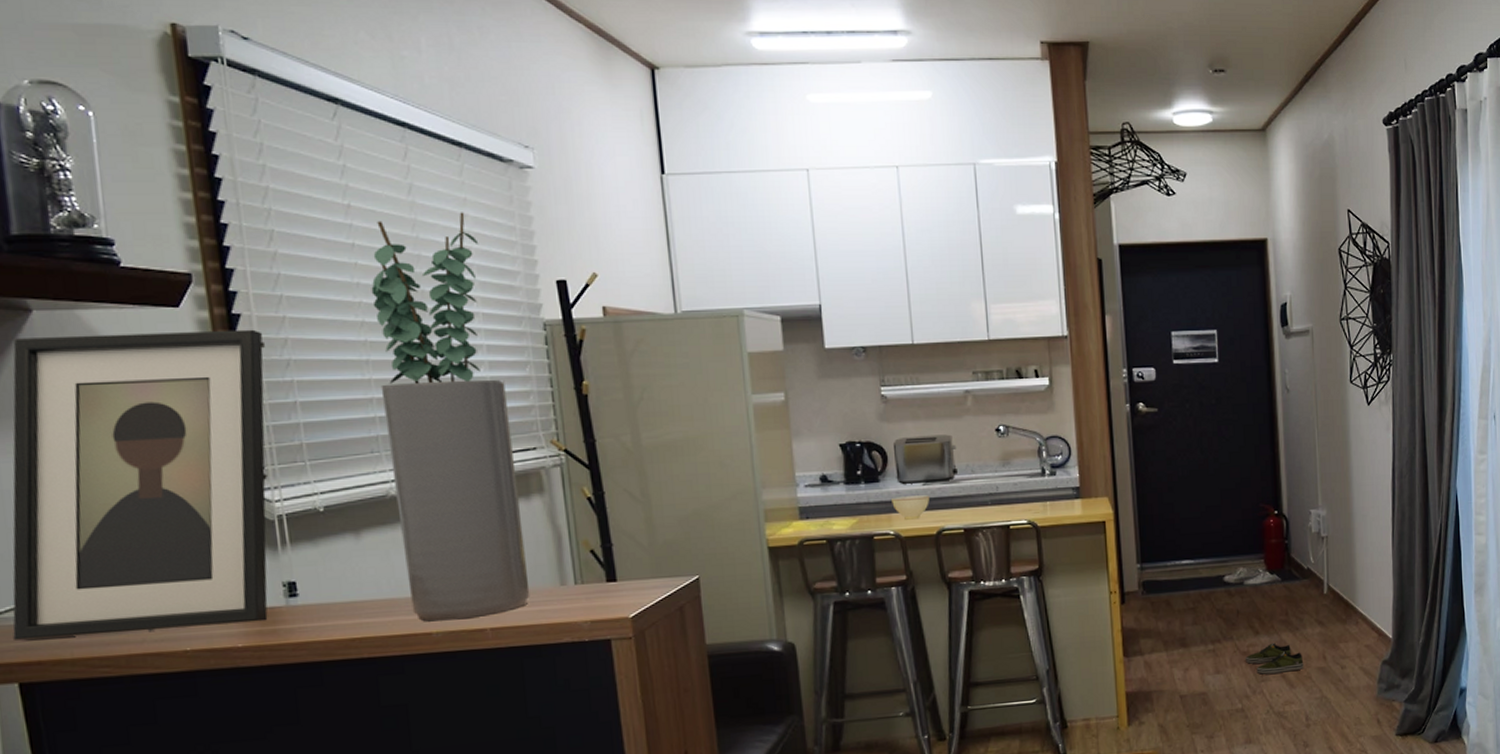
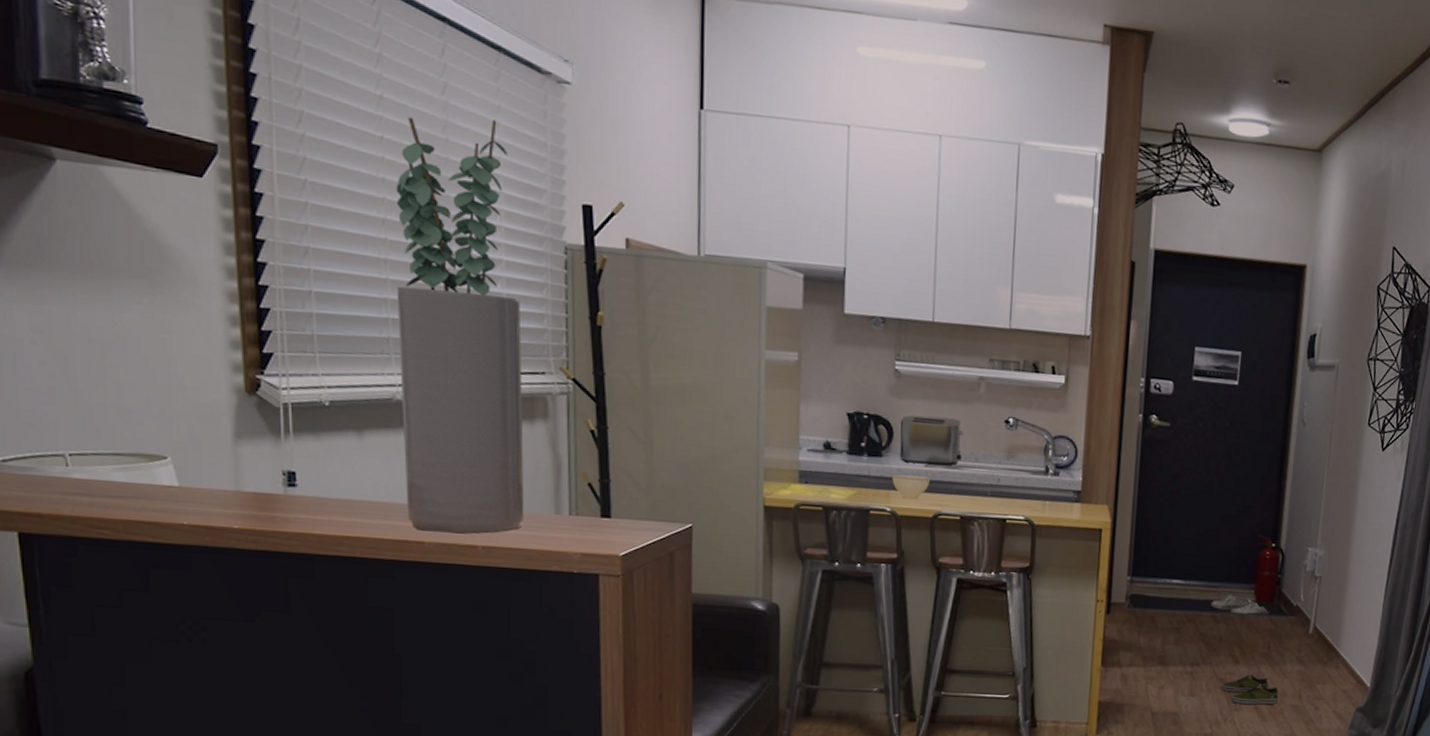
picture frame: present [12,329,268,640] -> none [15,186,284,507]

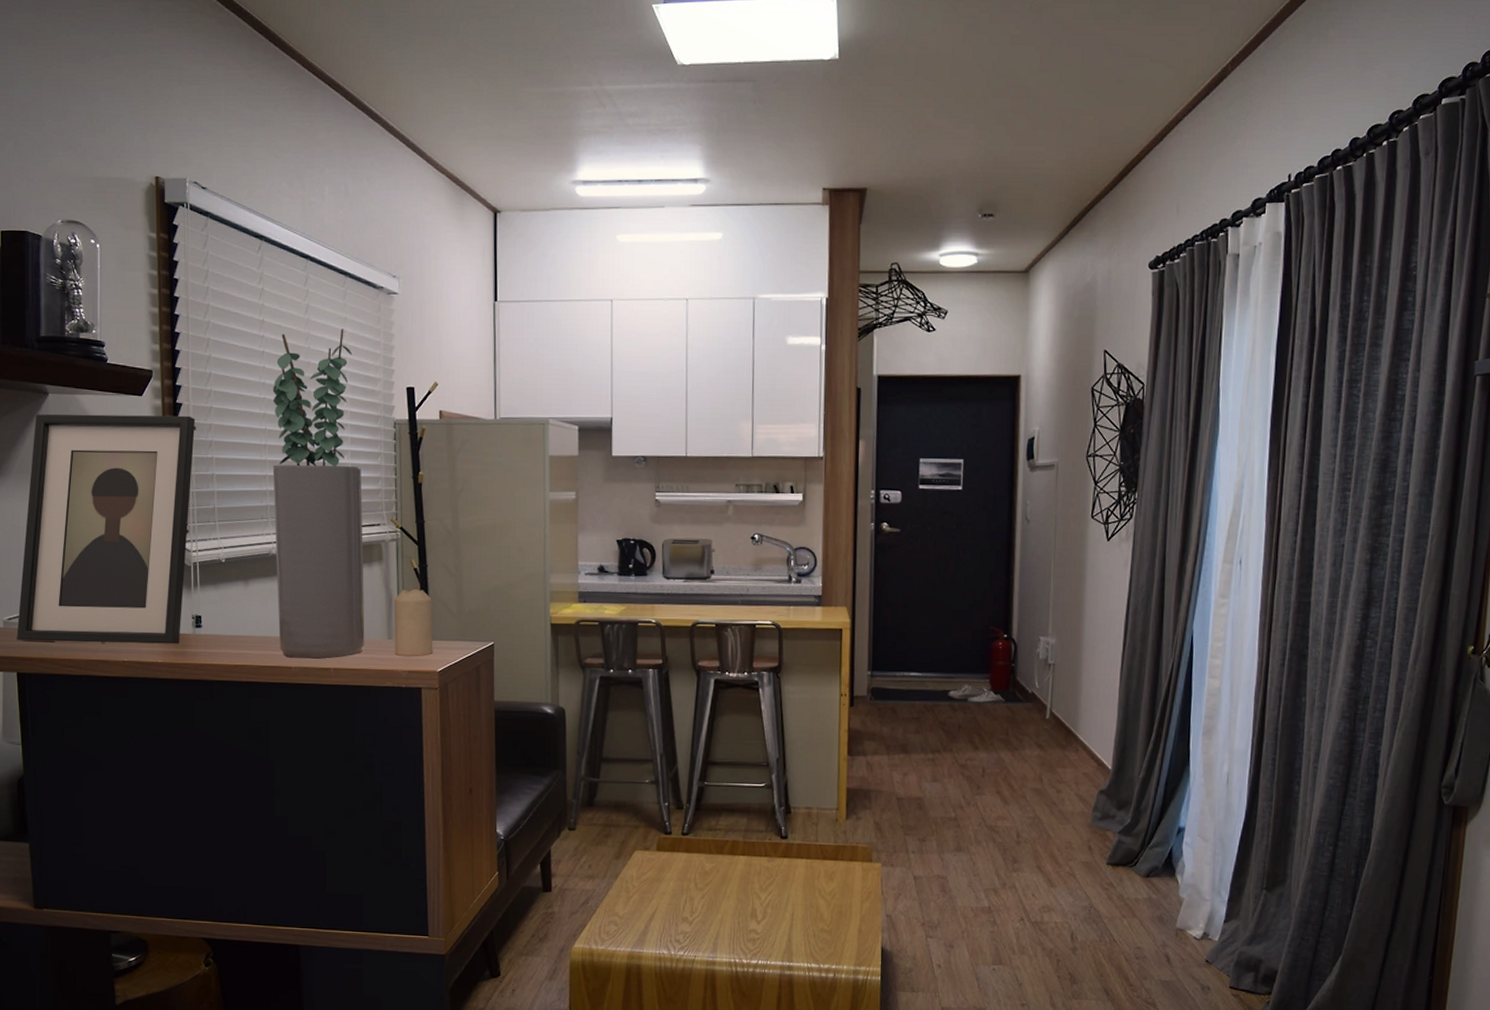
picture frame: none [15,186,284,507] -> present [16,414,196,644]
candle: none [563,454,615,538] -> present [394,588,433,657]
bowl: present [891,474,931,500] -> none [655,590,689,611]
shoe: present [1221,674,1279,705] -> none [963,759,1020,790]

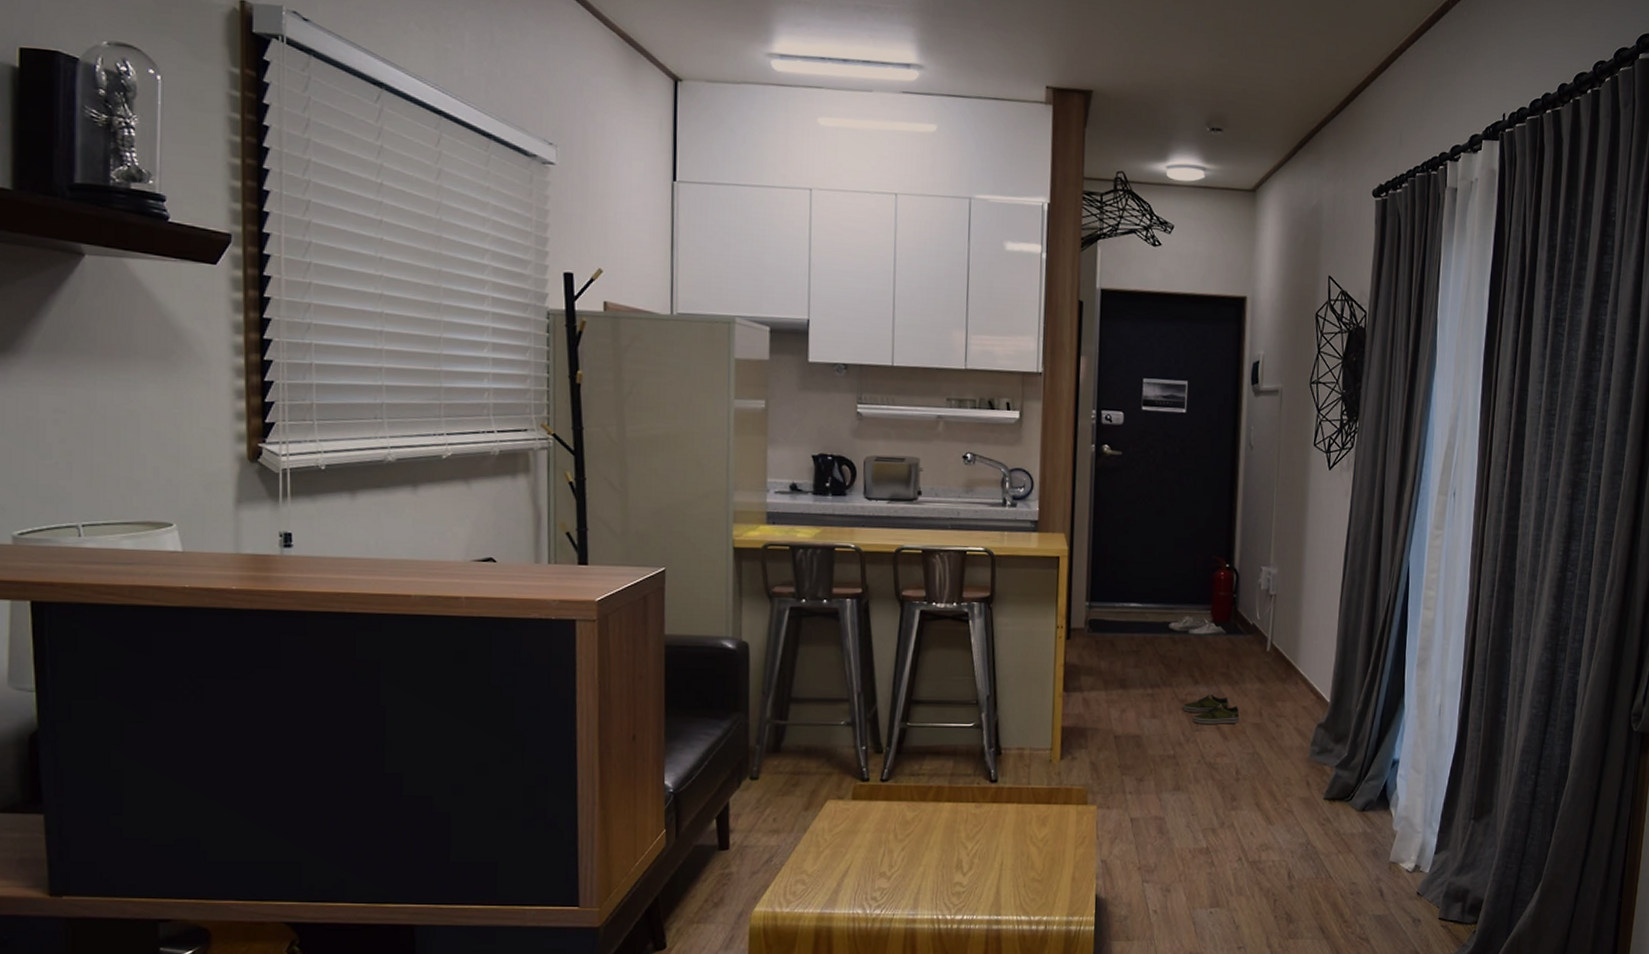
picture frame: present [16,414,196,644] -> none [31,279,289,568]
vase: present [272,329,365,659] -> none [390,200,506,586]
candle: present [394,588,433,657] -> none [542,505,591,585]
shoe: none [963,759,1020,790] -> present [1183,694,1240,725]

